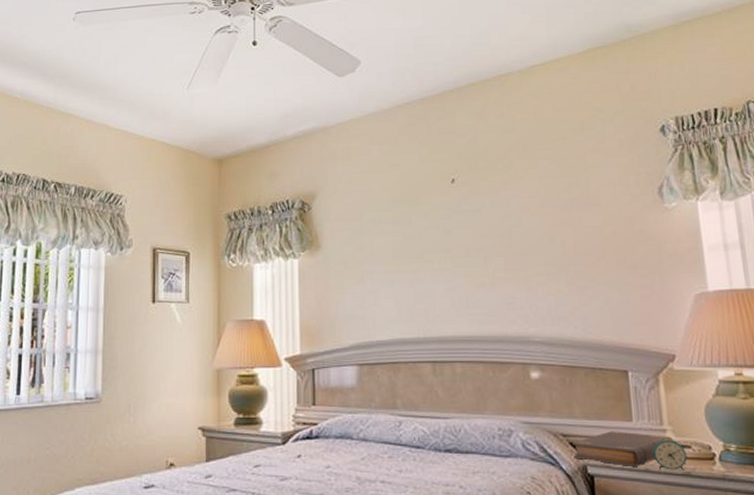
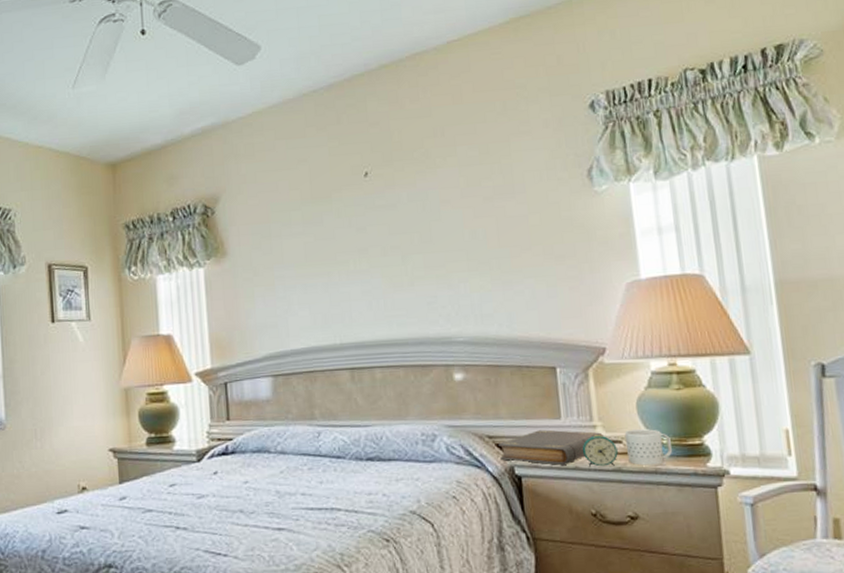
mug: none [693,436,740,473] -> present [624,429,673,467]

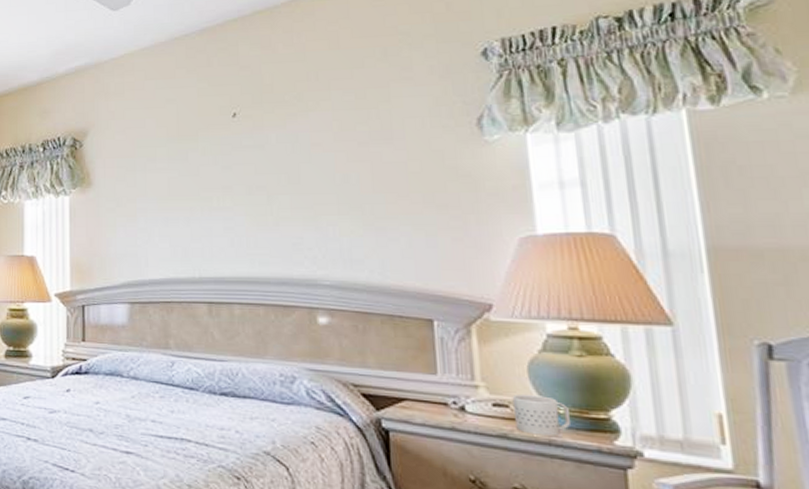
book: present [499,430,603,465] -> none [365,384,487,423]
alarm clock: present [582,433,618,467] -> none [460,394,504,433]

